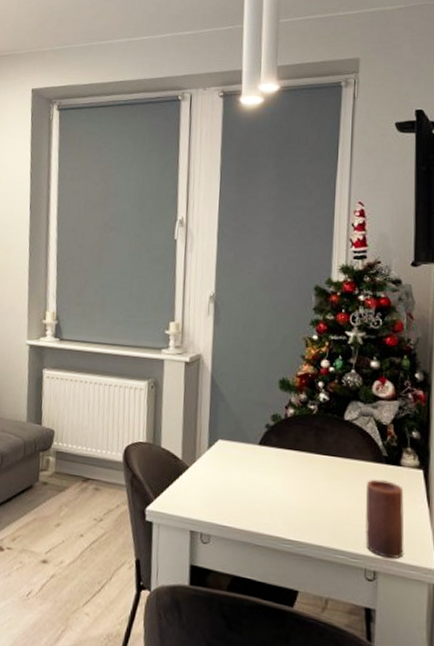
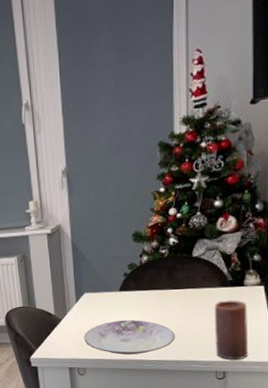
plate: none [212,480,319,530] -> present [84,320,175,355]

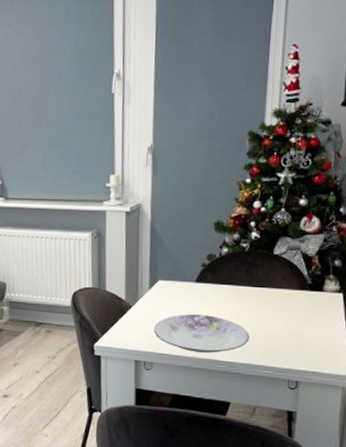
candle: present [214,300,249,360] -> none [289,304,325,370]

